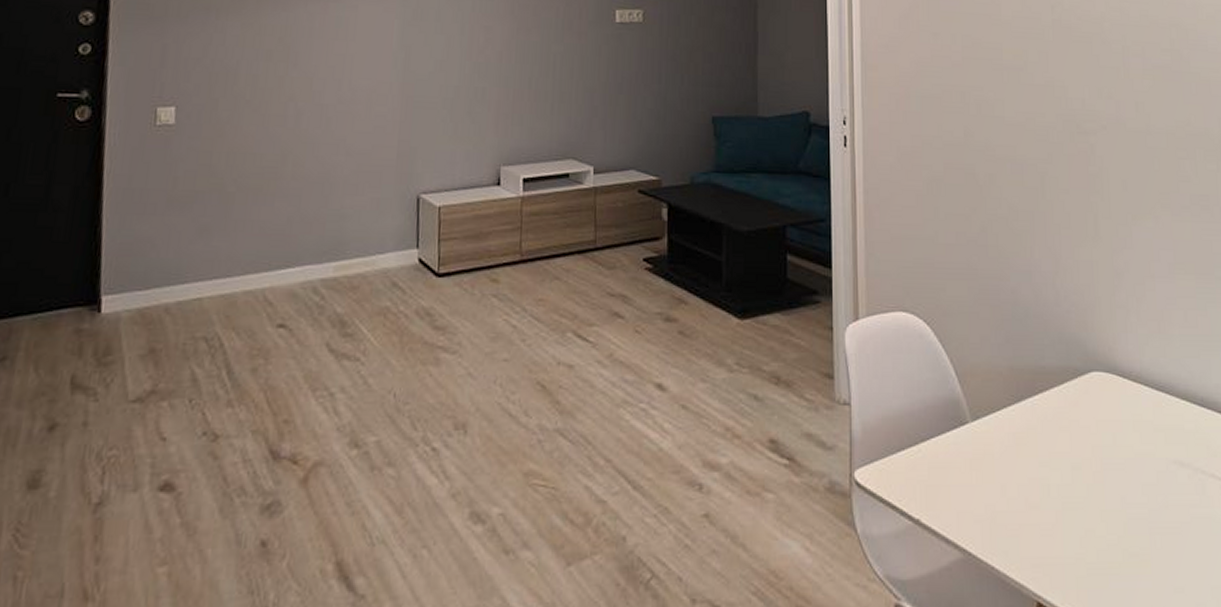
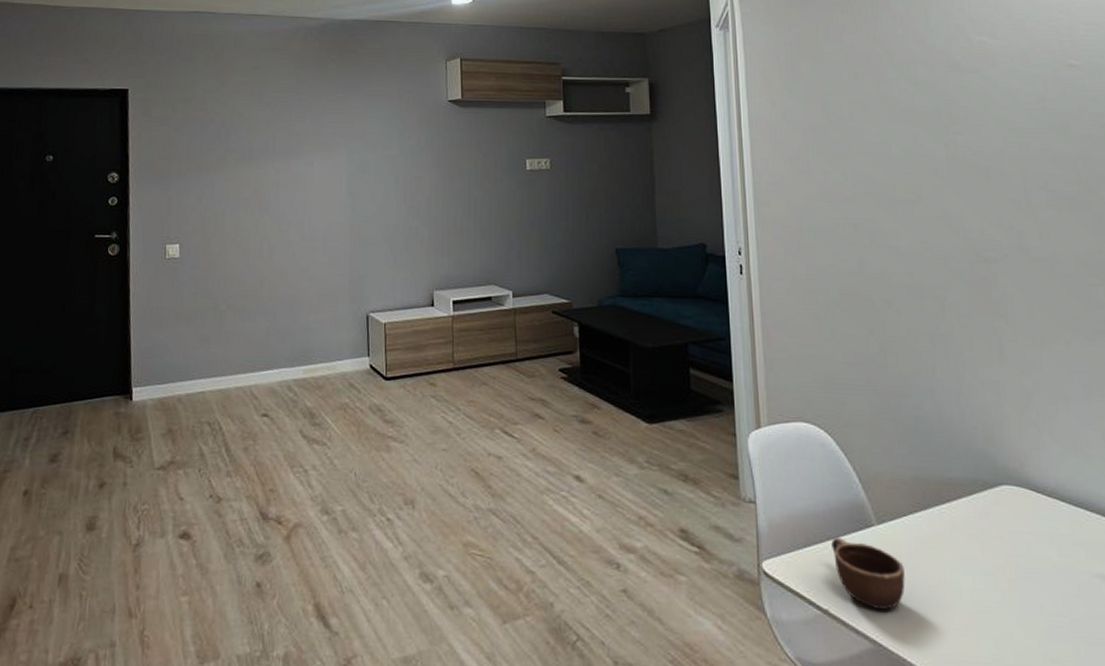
mug: none [926,438,997,514] -> present [831,537,905,610]

